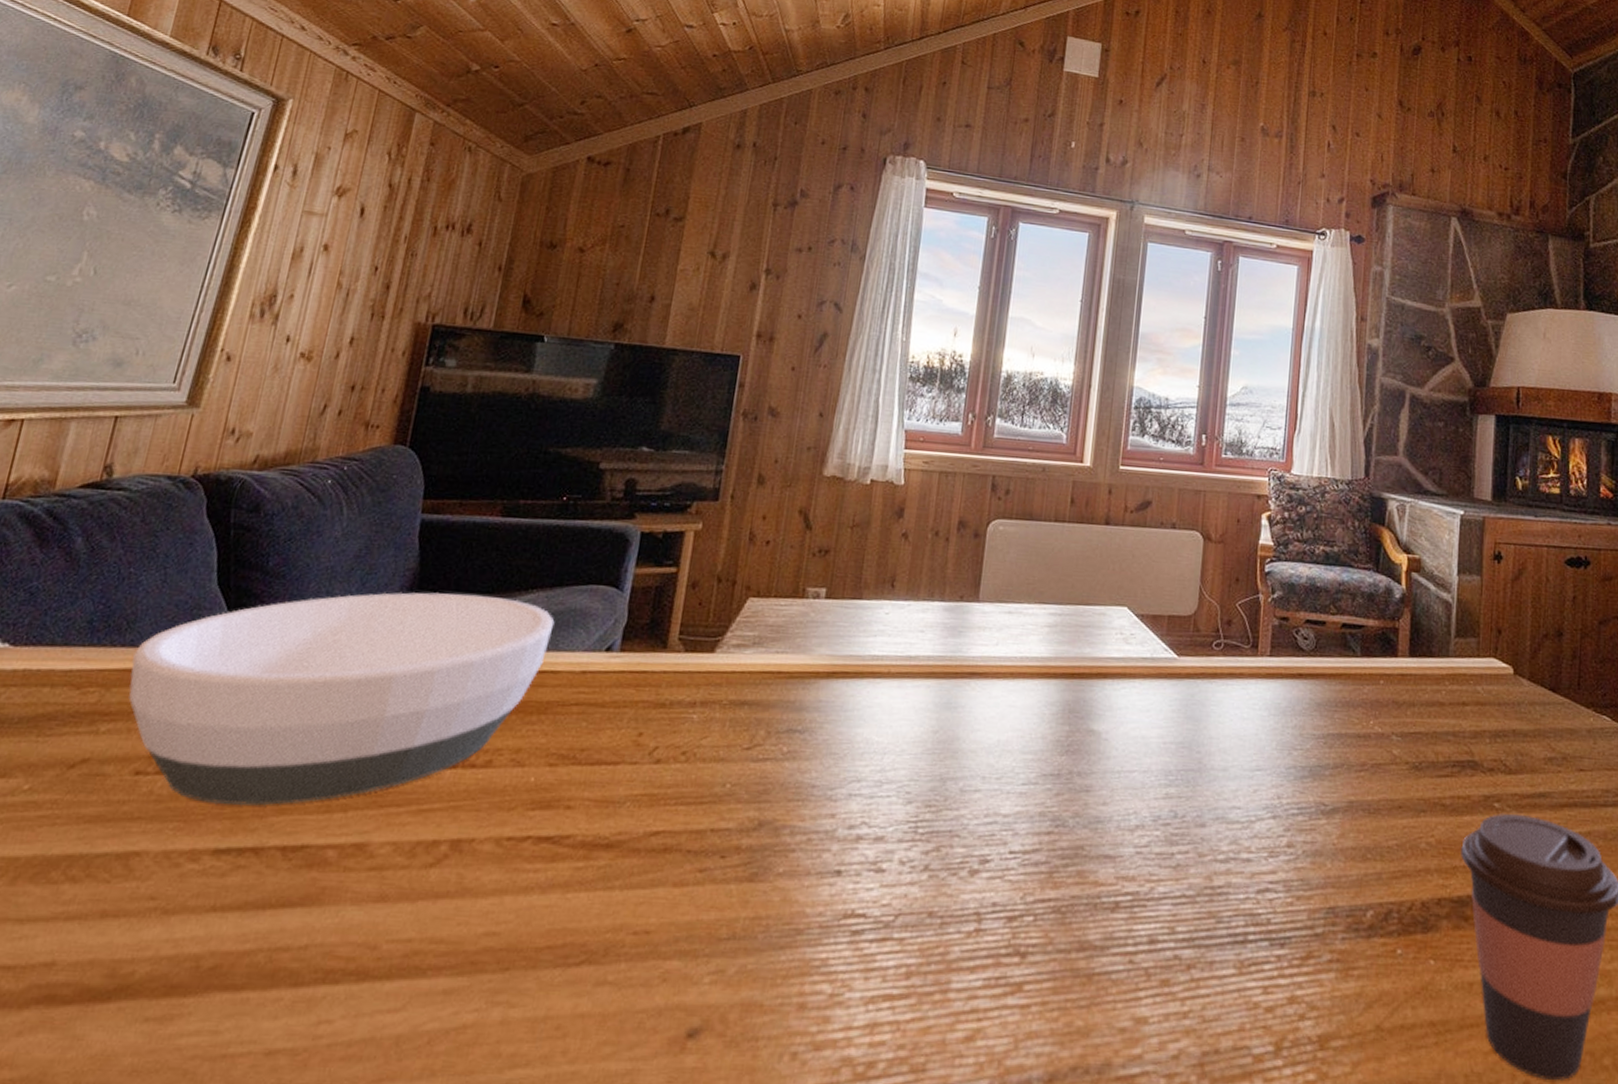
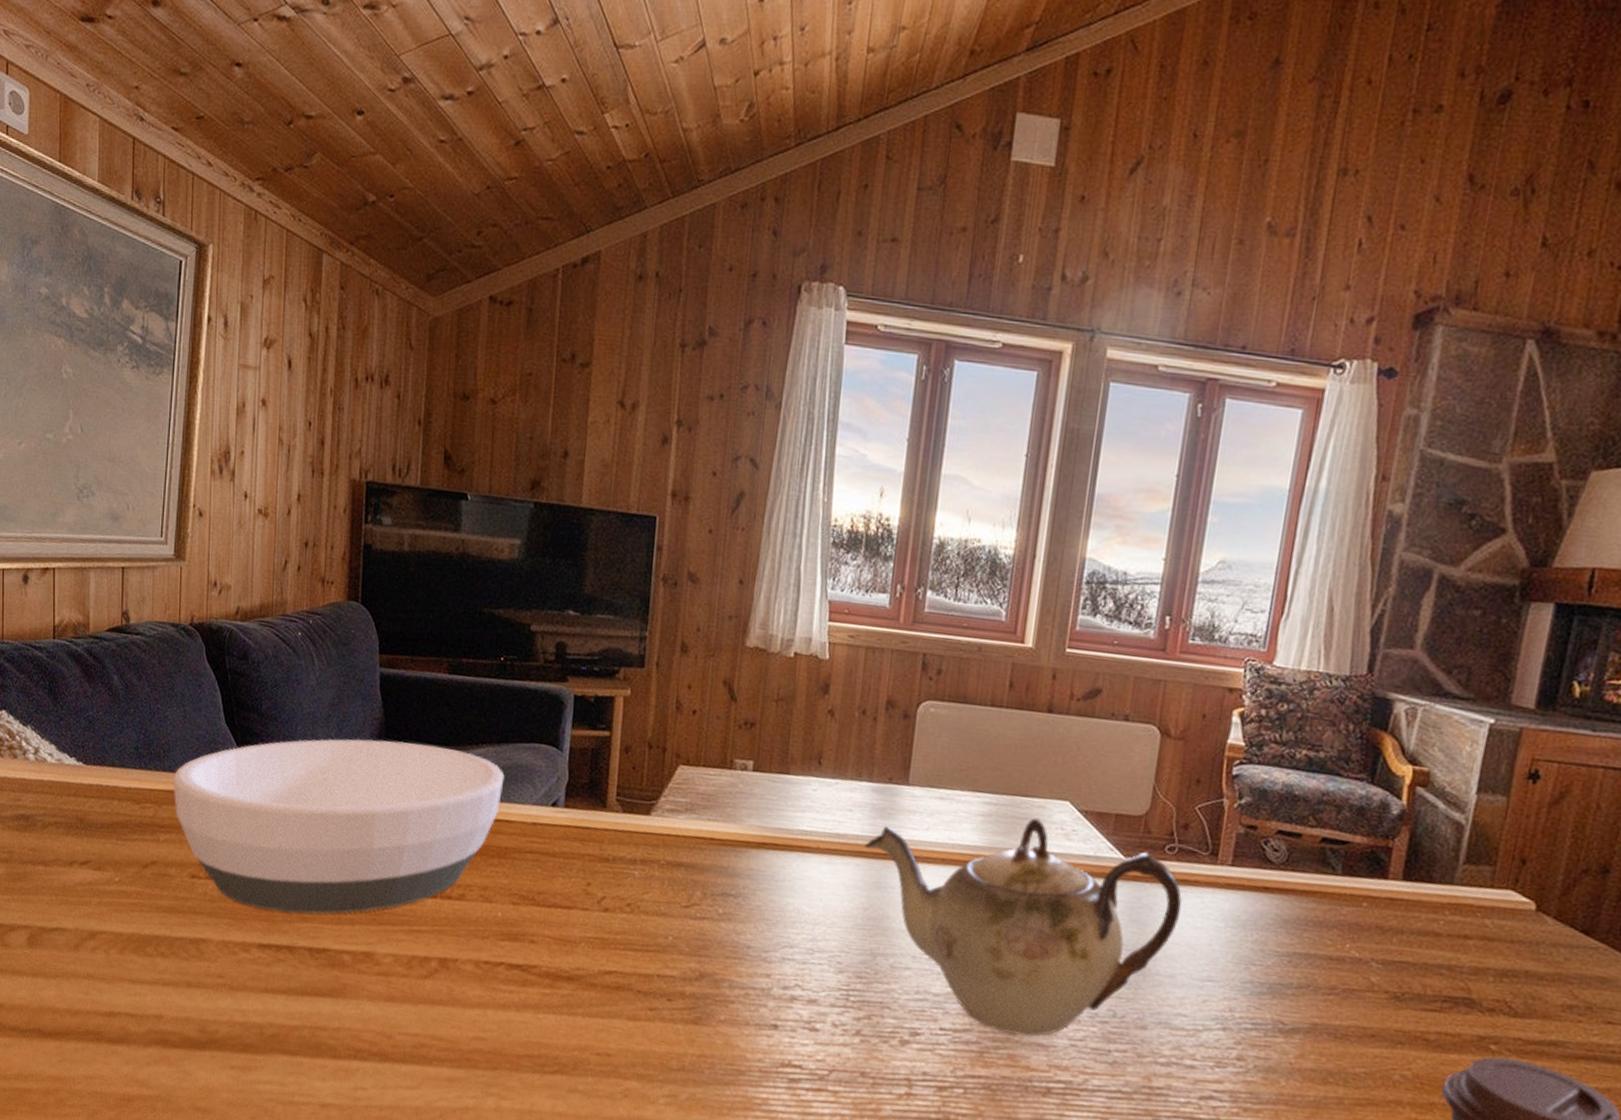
teapot: none [936,625,1231,849] -> present [865,817,1183,1036]

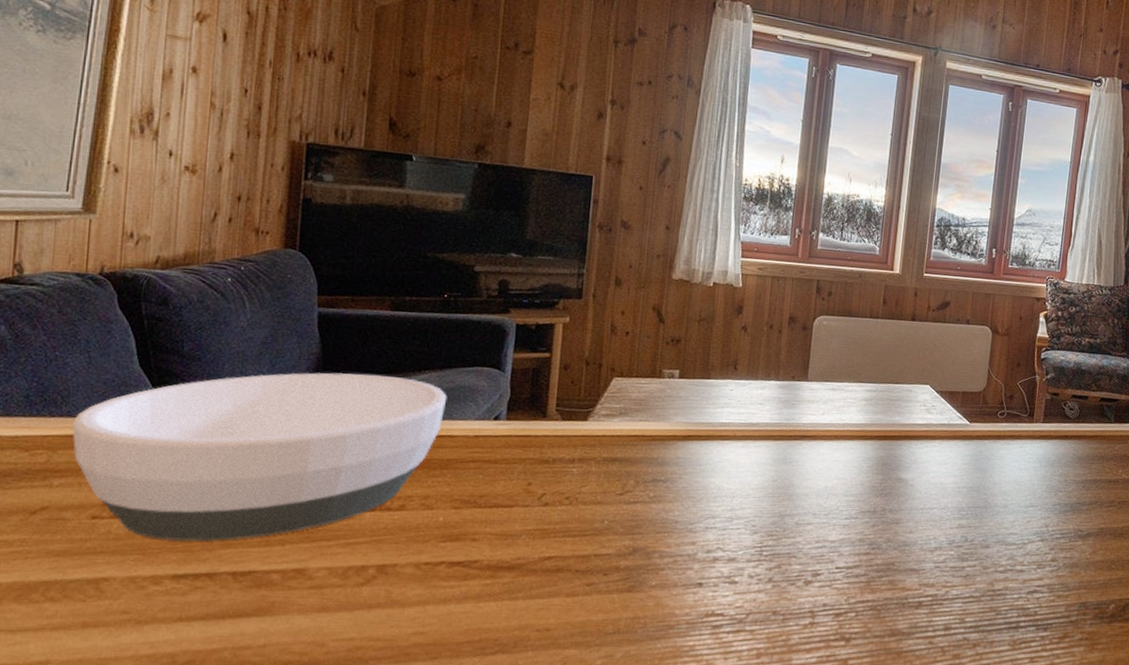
teapot: present [865,817,1183,1036] -> none [773,399,1011,565]

